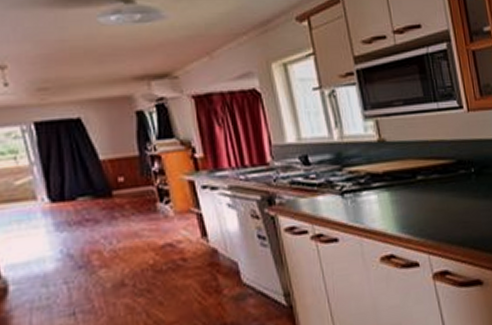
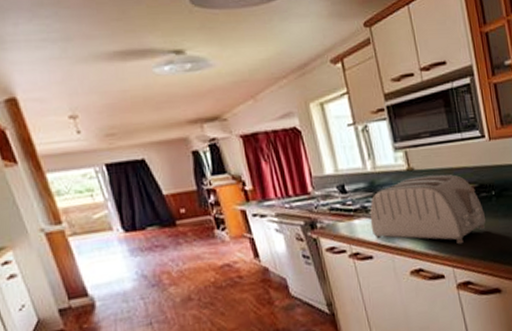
toaster: none [335,147,464,228] -> present [369,174,485,244]

